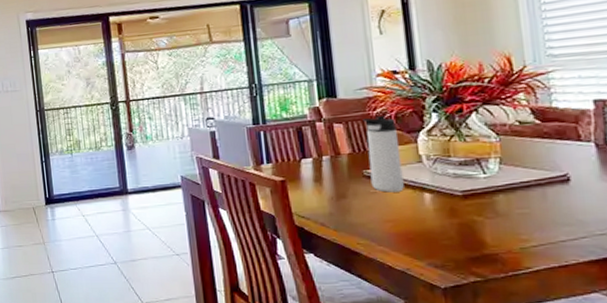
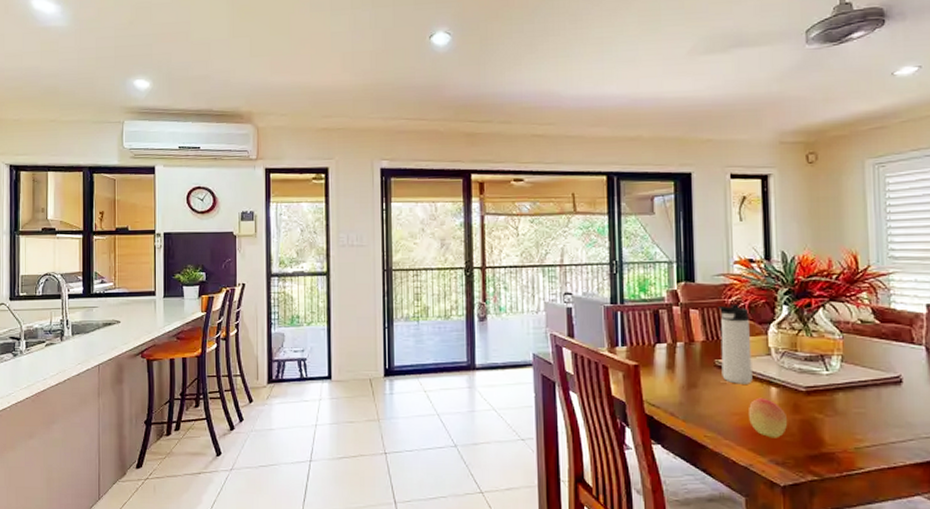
fruit: none [402,204,445,243] -> present [749,397,788,438]

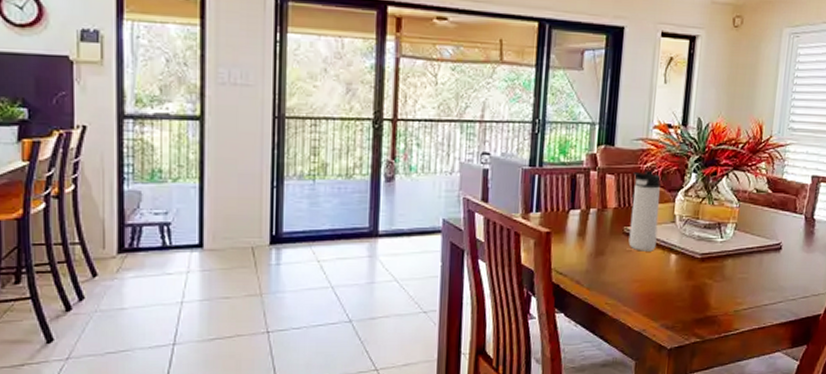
fruit: present [749,397,788,438] -> none [648,264,682,304]

